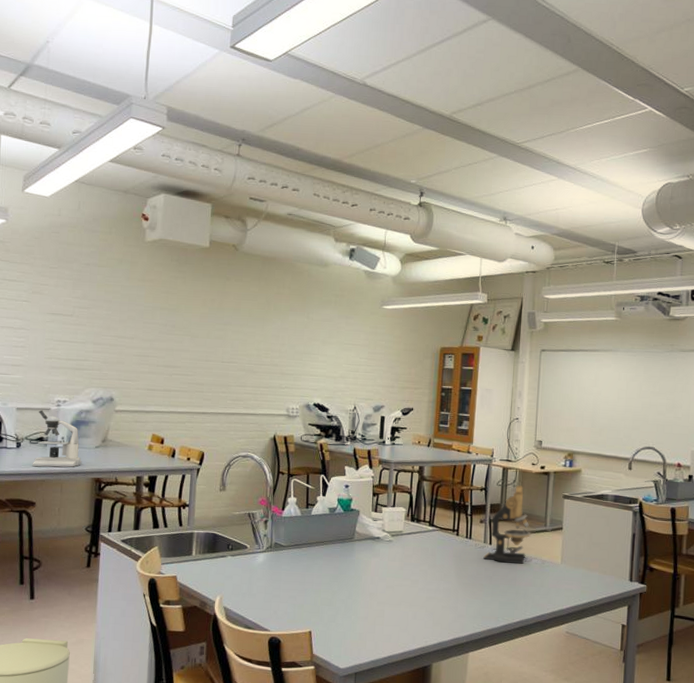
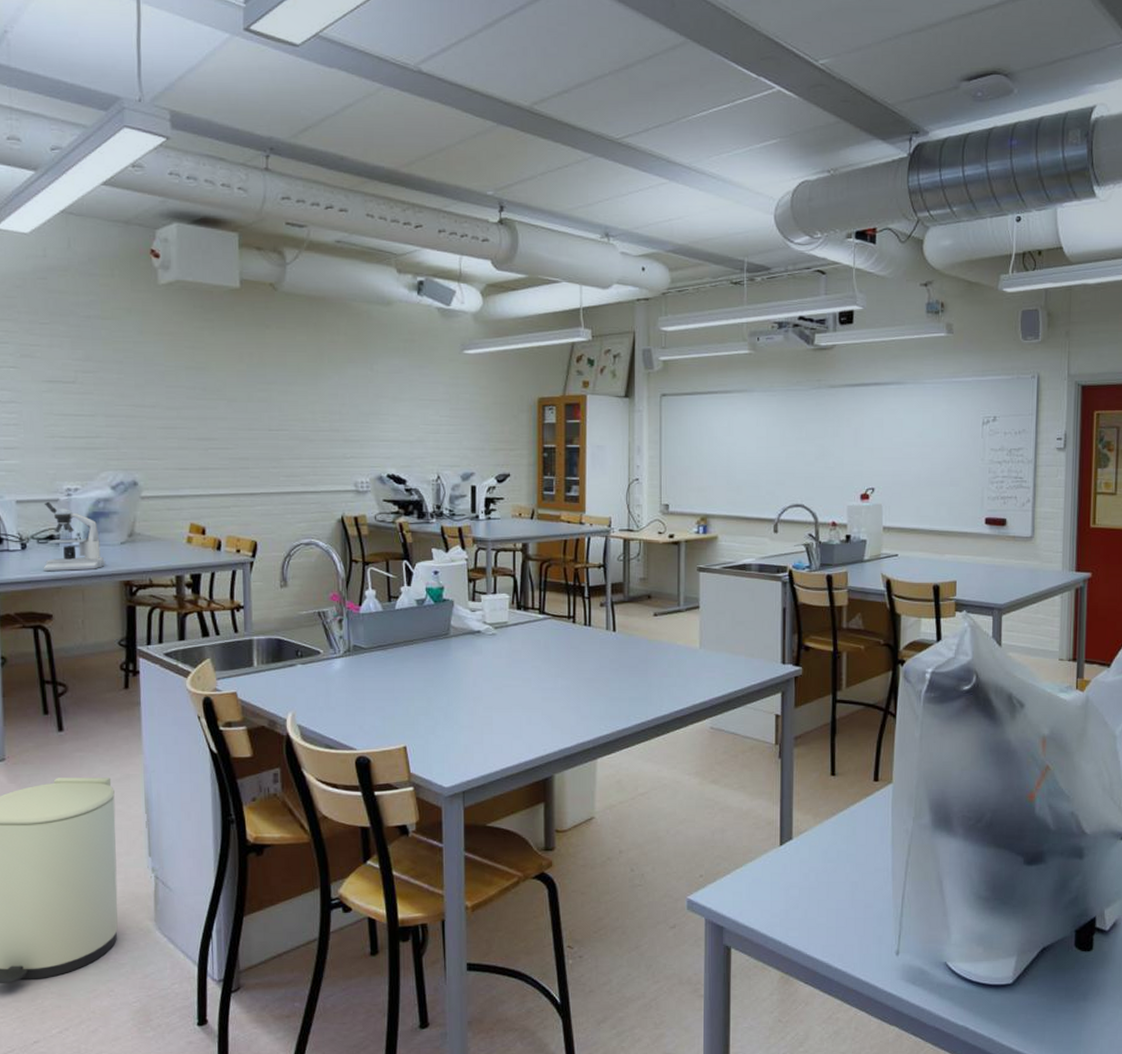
microscope: present [483,485,531,564] -> none [607,559,663,652]

